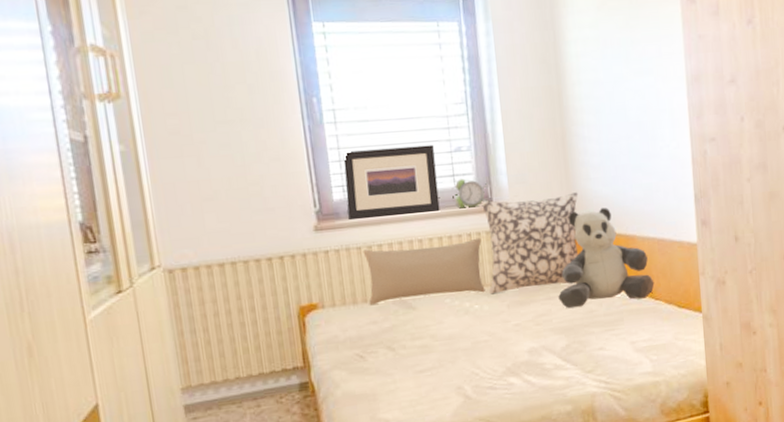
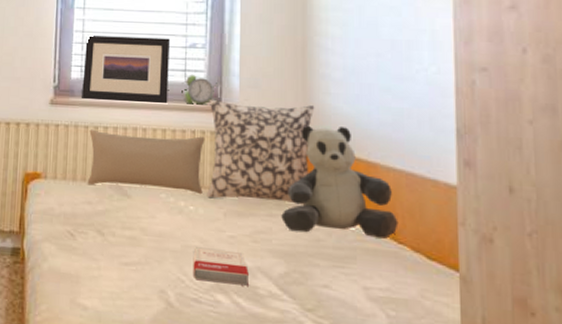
book: none [483,336,536,370] -> present [192,247,249,286]

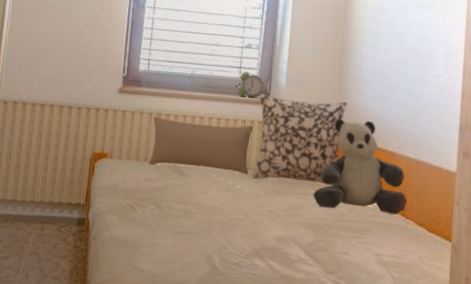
picture frame: present [82,36,170,104] -> none [148,33,229,96]
book: present [192,247,249,286] -> none [235,219,283,252]

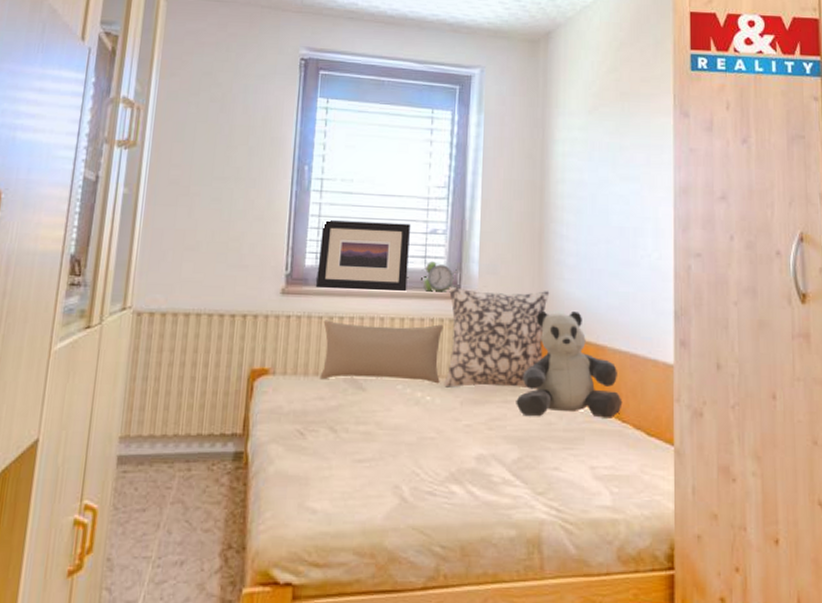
picture frame: none [148,33,229,96] -> present [316,220,410,292]

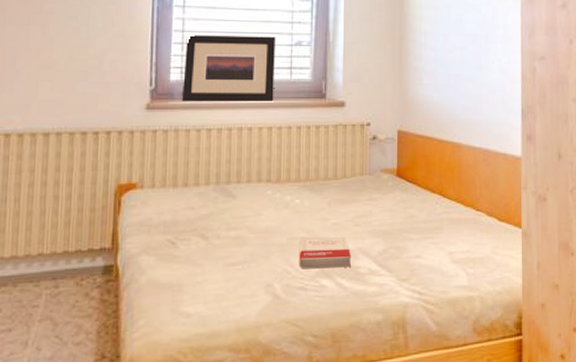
pillow: present [319,320,444,384] -> none [189,131,310,190]
alarm clock: present [421,261,458,292] -> none [287,72,323,101]
book: none [428,438,483,474] -> present [298,236,351,269]
pillow: present [444,287,550,390] -> none [312,96,410,190]
teddy bear: present [516,310,623,418] -> none [380,114,477,212]

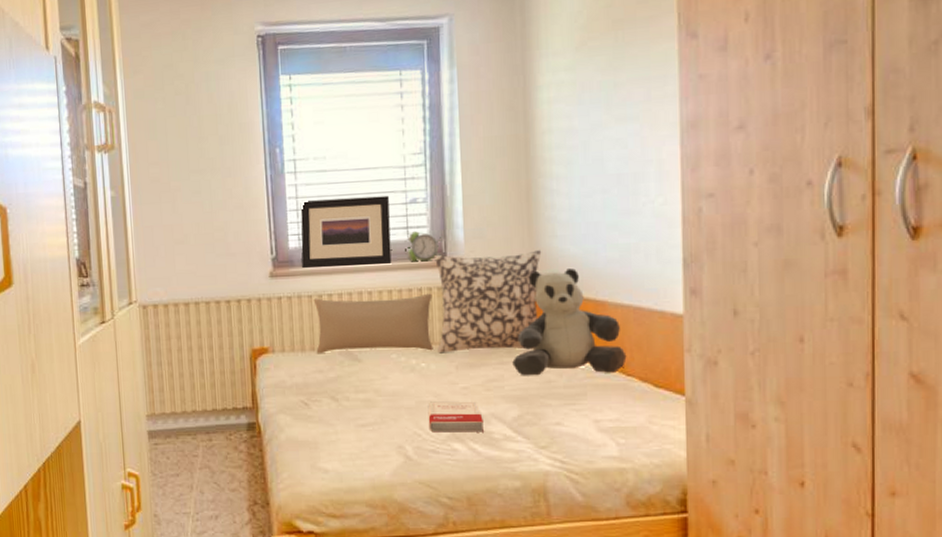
pillow: none [189,131,310,190] -> present [313,293,433,354]
alarm clock: none [287,72,323,101] -> present [405,231,443,262]
pillow: none [312,96,410,190] -> present [435,250,542,354]
teddy bear: none [380,114,477,212] -> present [512,268,627,376]

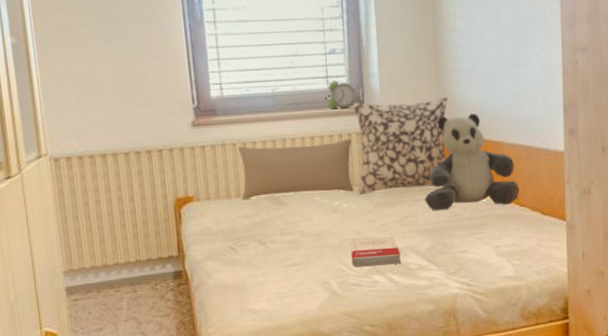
picture frame: present [300,196,392,268] -> none [221,46,313,116]

